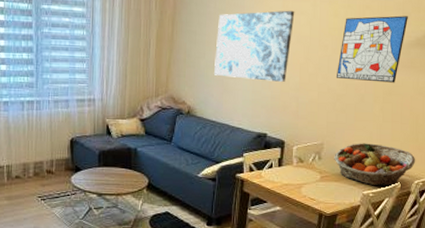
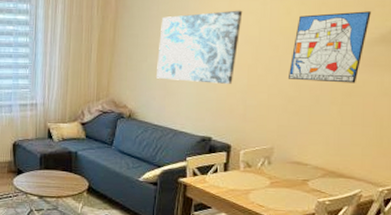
fruit basket: present [334,143,416,187] -> none [285,147,380,194]

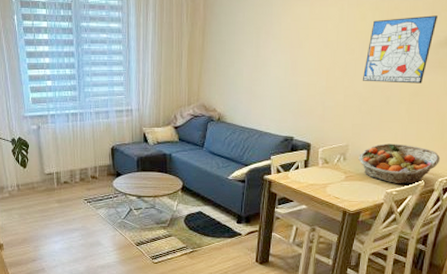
wall art: present [157,10,243,84] -> none [243,16,322,87]
fruit basket: none [285,147,380,194] -> present [358,143,441,185]

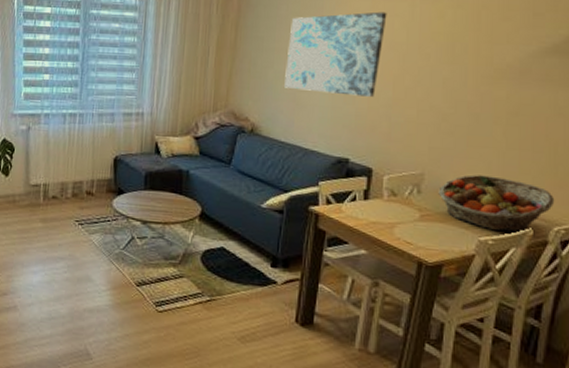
wall art: none [243,16,322,87] -> present [285,11,387,97]
wall art: present [362,15,438,84] -> none [441,16,541,100]

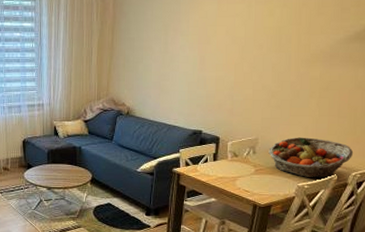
wall art: present [285,11,387,97] -> none [152,13,230,81]

